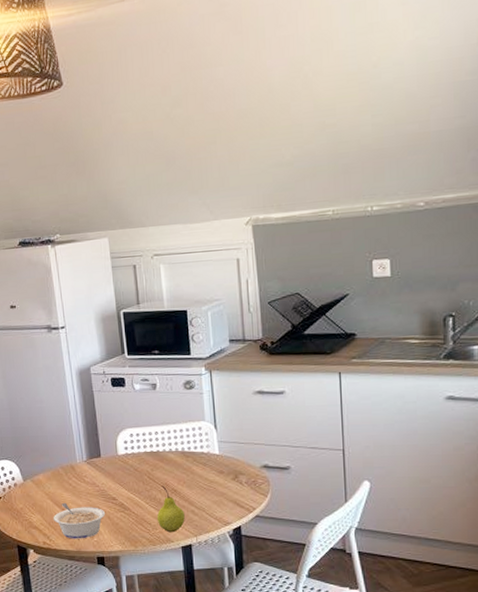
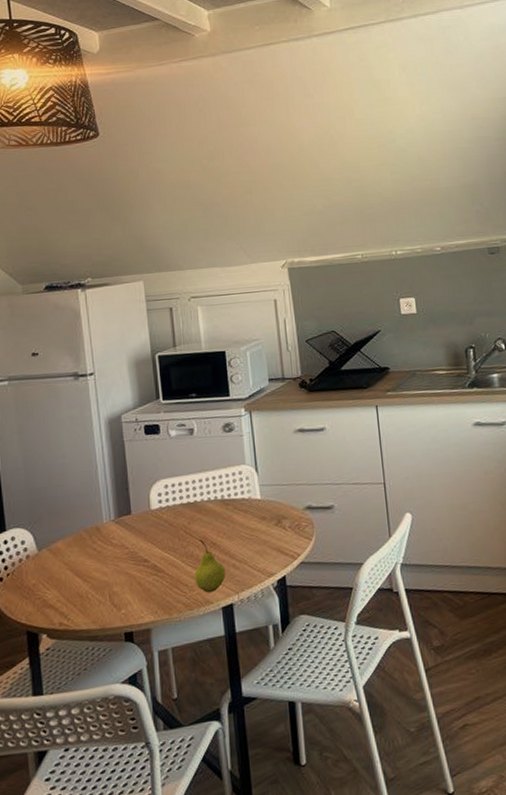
legume: present [53,502,106,539] -> none [72,571,136,615]

